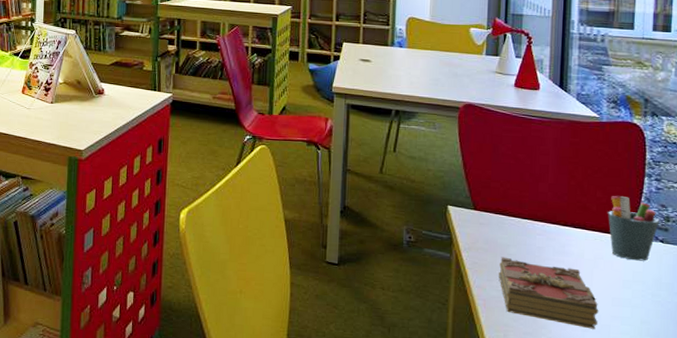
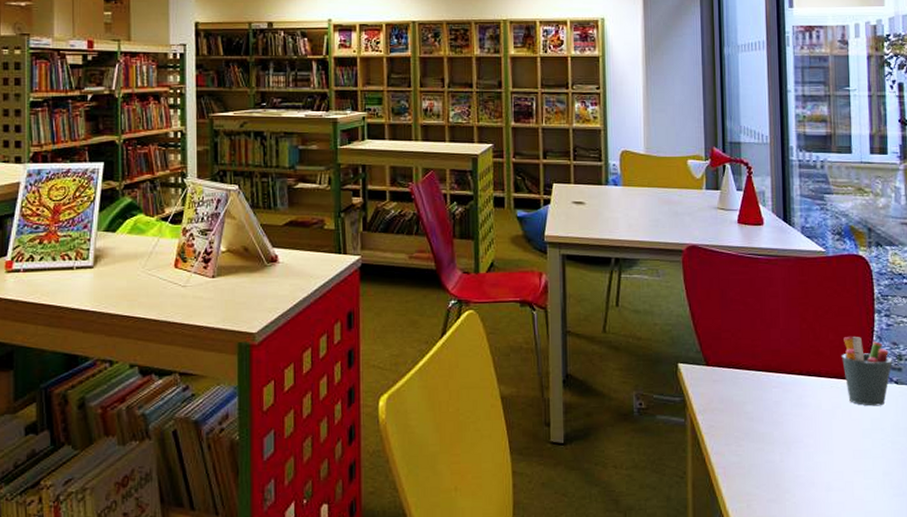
book: present [499,257,599,329] -> none [736,416,841,488]

